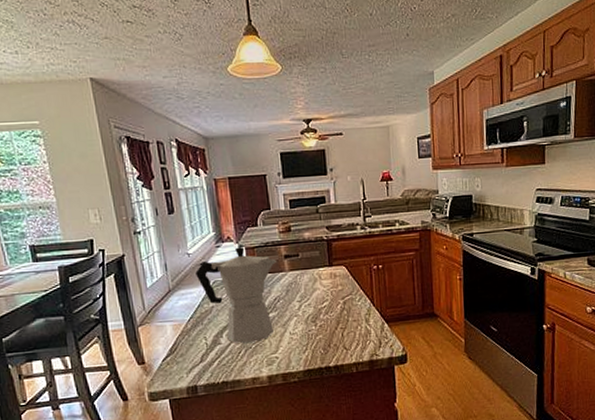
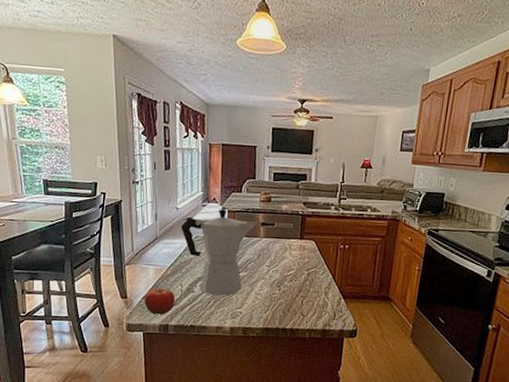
fruit: none [165,344,202,377] -> present [144,286,176,315]

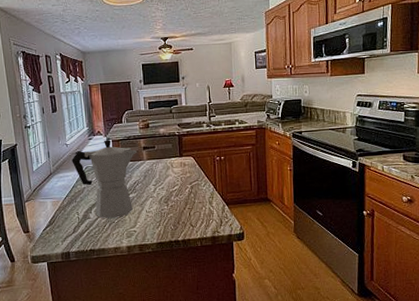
fruit: present [144,286,176,315] -> none [45,217,74,244]

